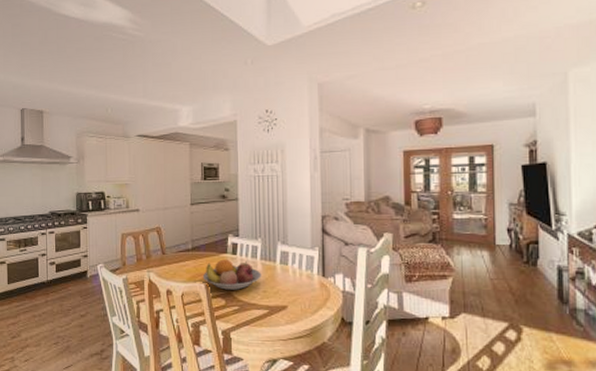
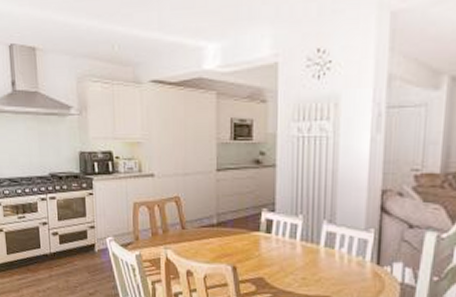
fruit bowl: present [202,259,261,290] -> none [229,238,301,275]

